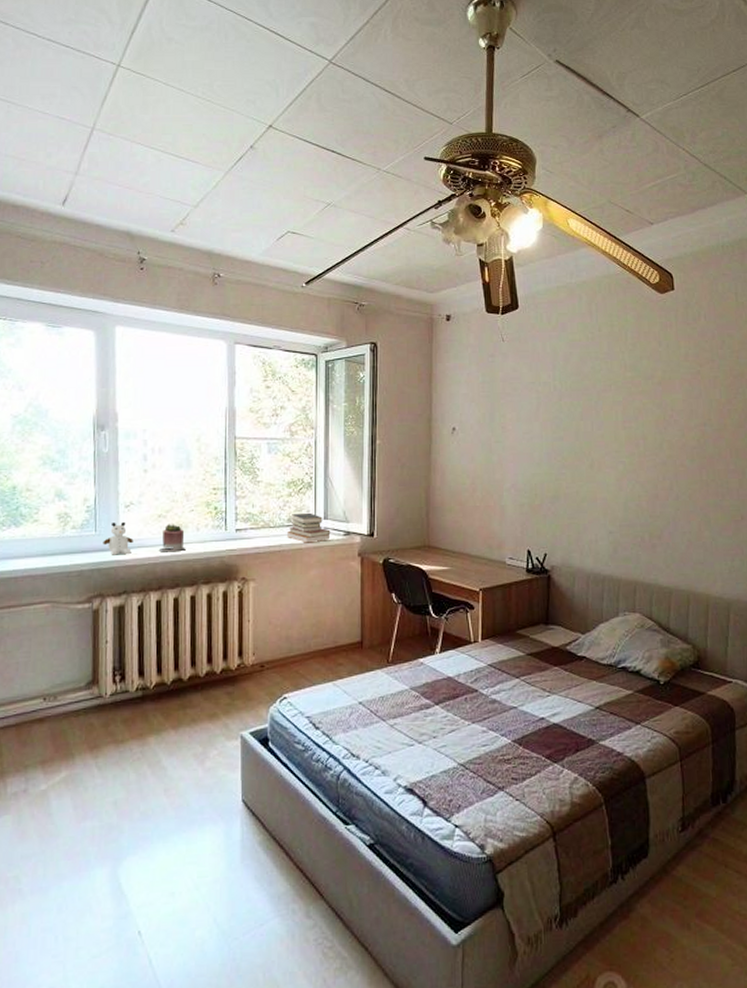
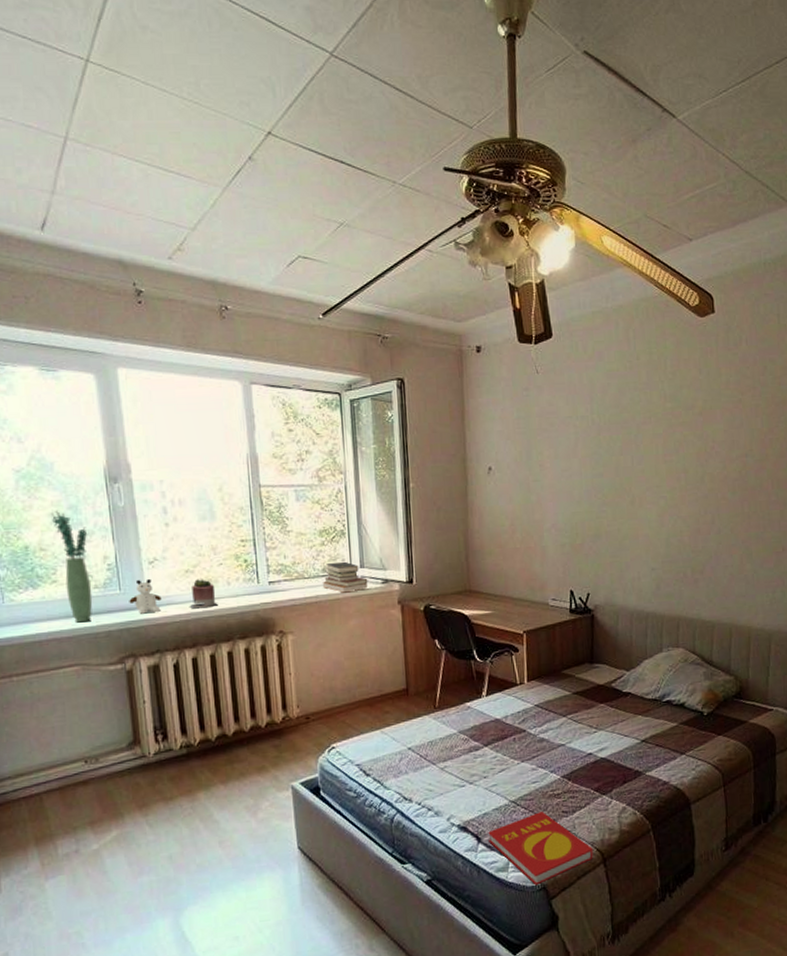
vase: none [41,455,72,561] -> present [52,511,93,623]
book: none [435,776,543,859] -> present [488,810,593,887]

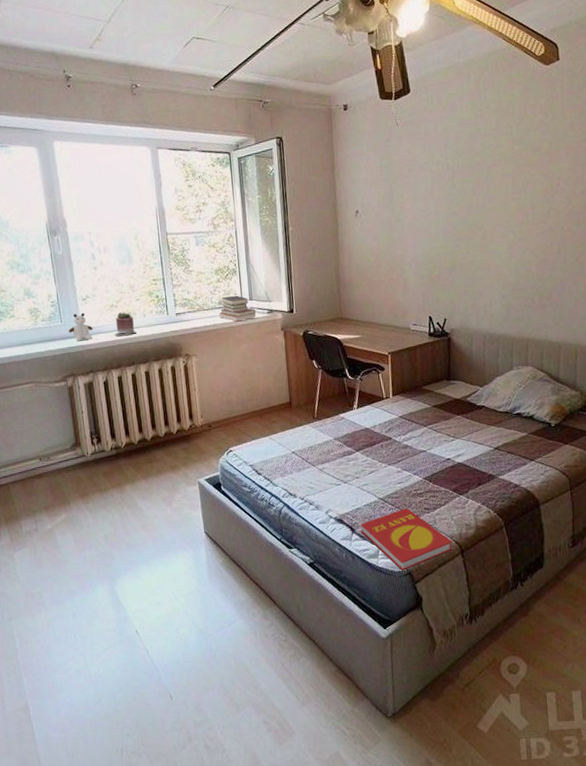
vase: present [52,511,93,623] -> none [8,260,41,349]

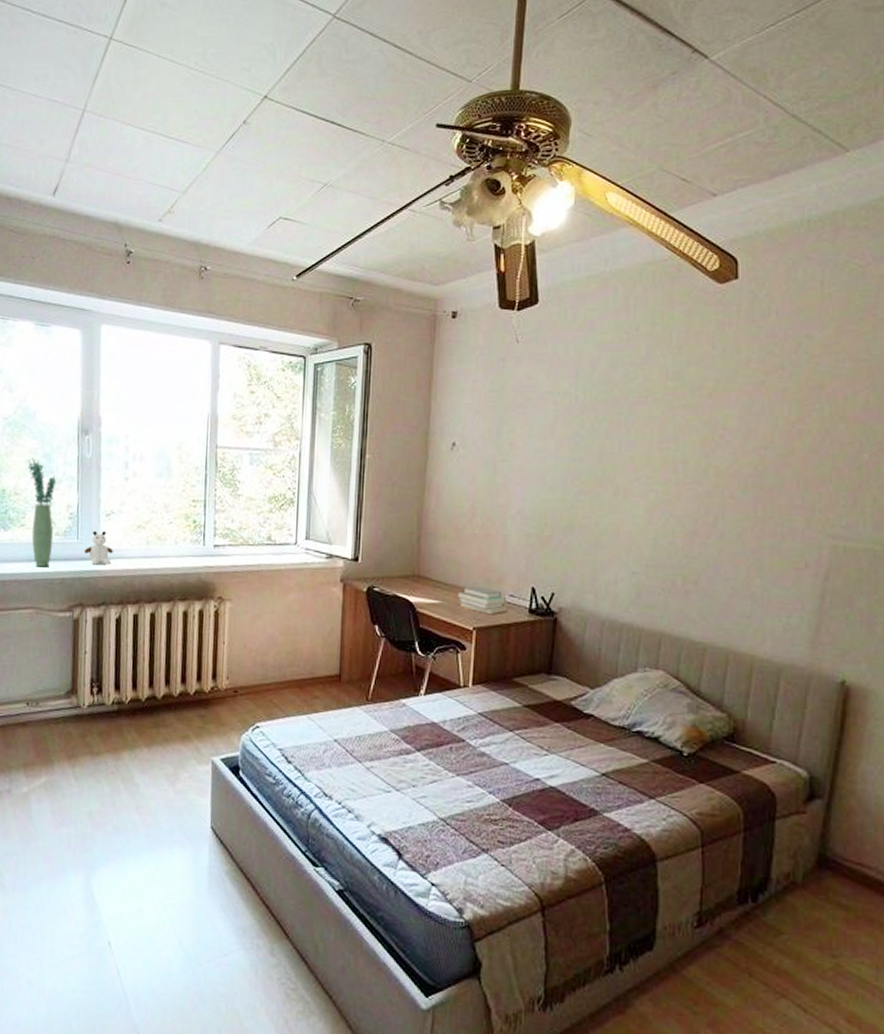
vase: none [8,260,41,349] -> present [28,458,57,567]
succulent planter: present [114,312,137,337] -> none [137,536,164,566]
books: present [219,295,256,322] -> none [265,531,312,565]
book: present [361,507,452,572] -> none [411,835,530,923]
books: none [374,320,412,342] -> present [458,586,507,615]

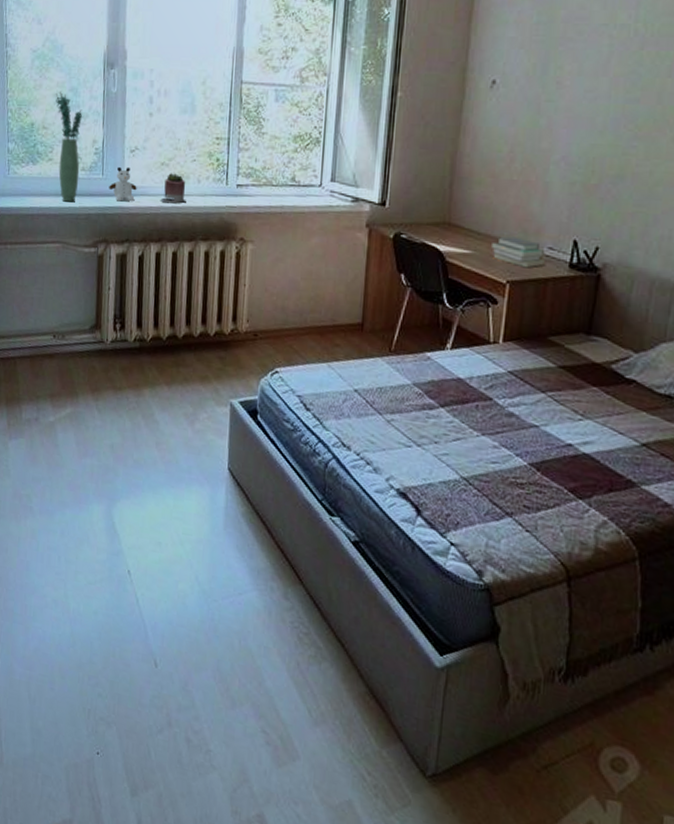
succulent planter: none [137,536,164,566] -> present [160,173,186,204]

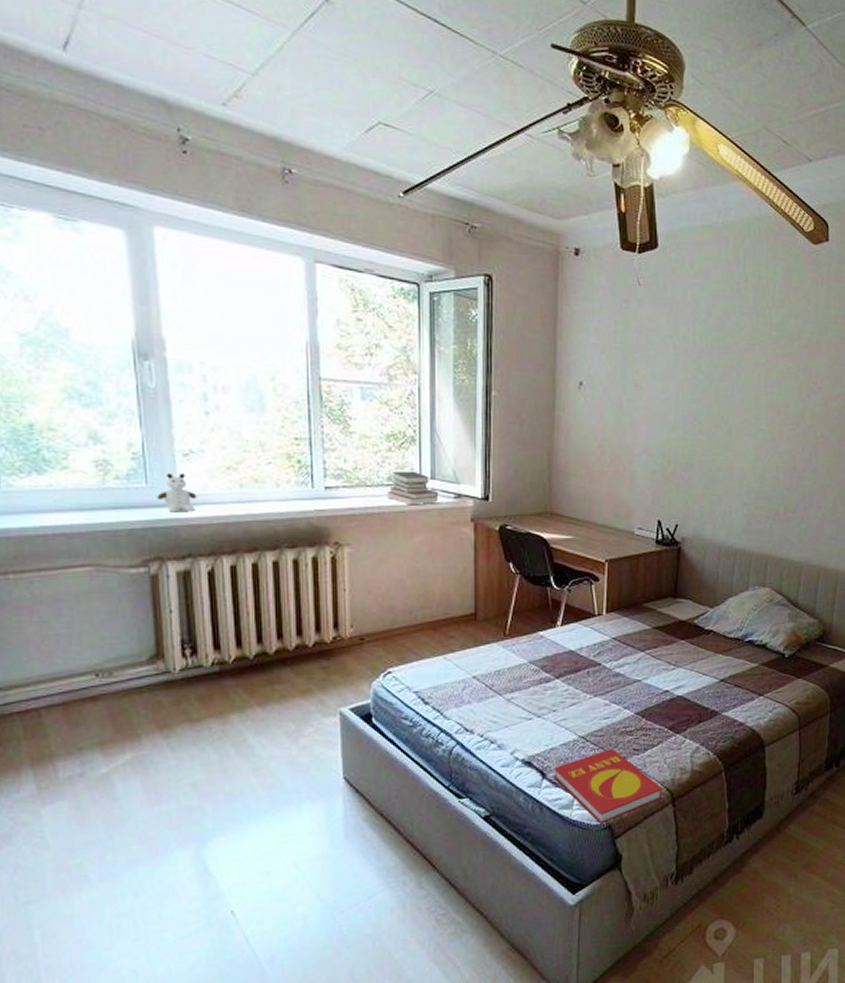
vase: present [56,92,83,202] -> none [65,386,112,517]
succulent planter: present [160,173,186,204] -> none [229,478,264,511]
books: none [289,172,337,207] -> present [386,471,439,505]
book: none [430,498,556,585] -> present [554,747,662,825]
books: present [492,236,545,269] -> none [590,520,636,547]

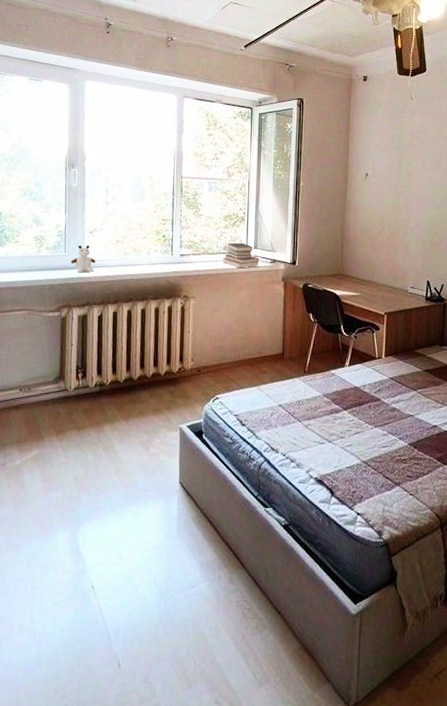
book: present [554,747,662,825] -> none [341,473,432,543]

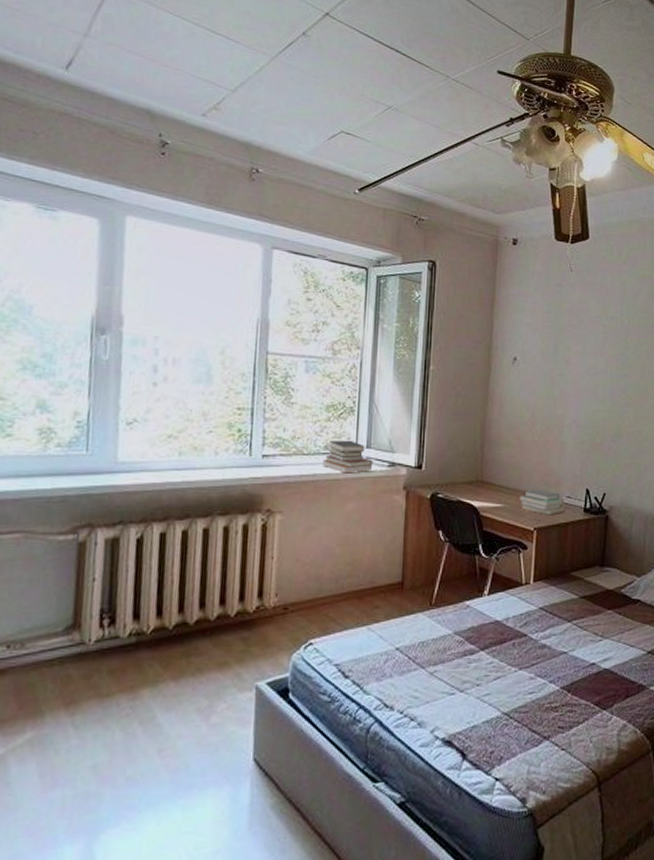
stuffed animal: present [71,244,96,273] -> none [95,440,135,480]
books: none [373,281,409,303] -> present [520,489,564,516]

